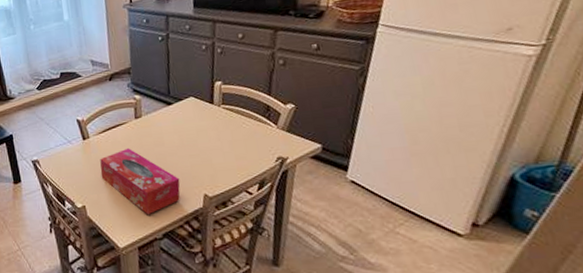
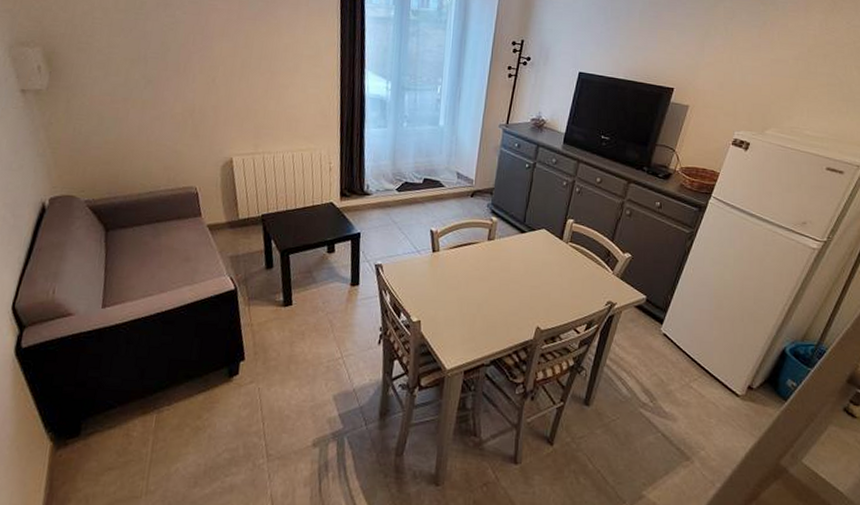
tissue box: present [100,147,181,215] -> none [442,268,518,340]

